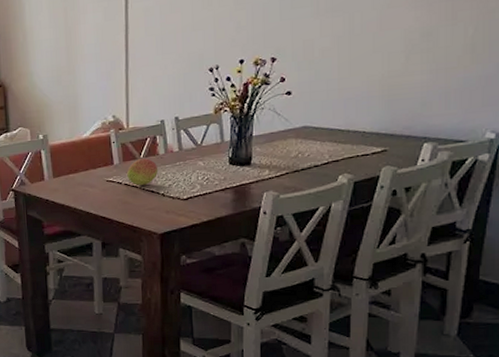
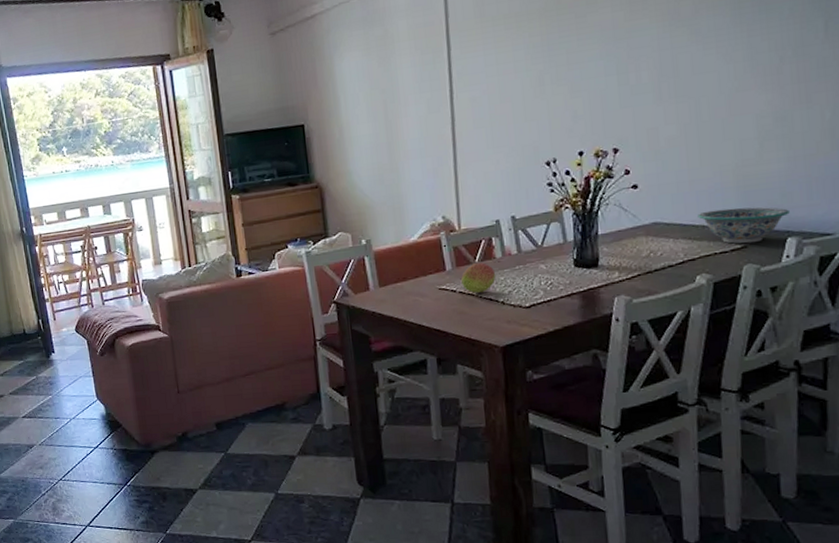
decorative bowl: none [344,114,428,148] -> present [698,207,790,244]

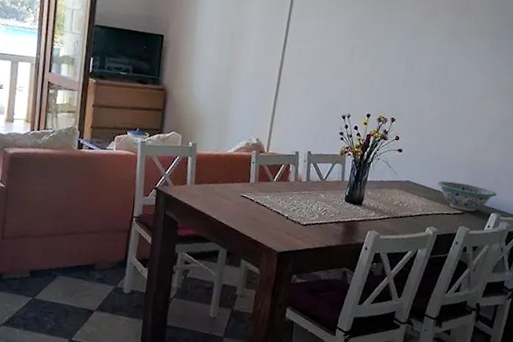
fruit: present [461,262,496,293] -> none [259,182,287,206]

